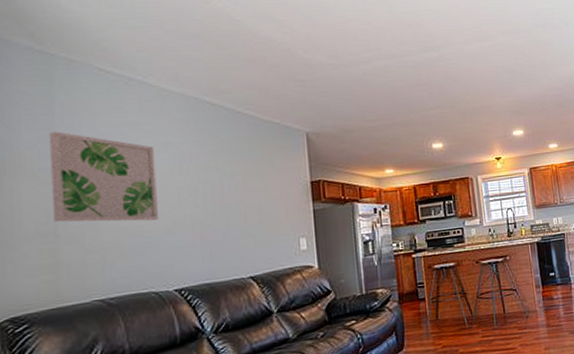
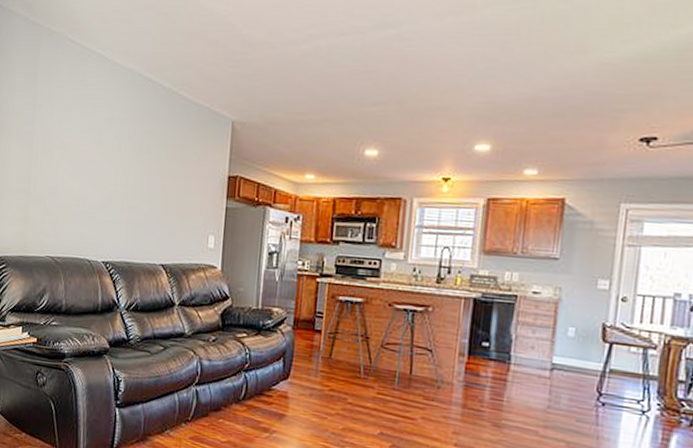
wall art: present [48,131,160,223] -> none [28,99,103,193]

